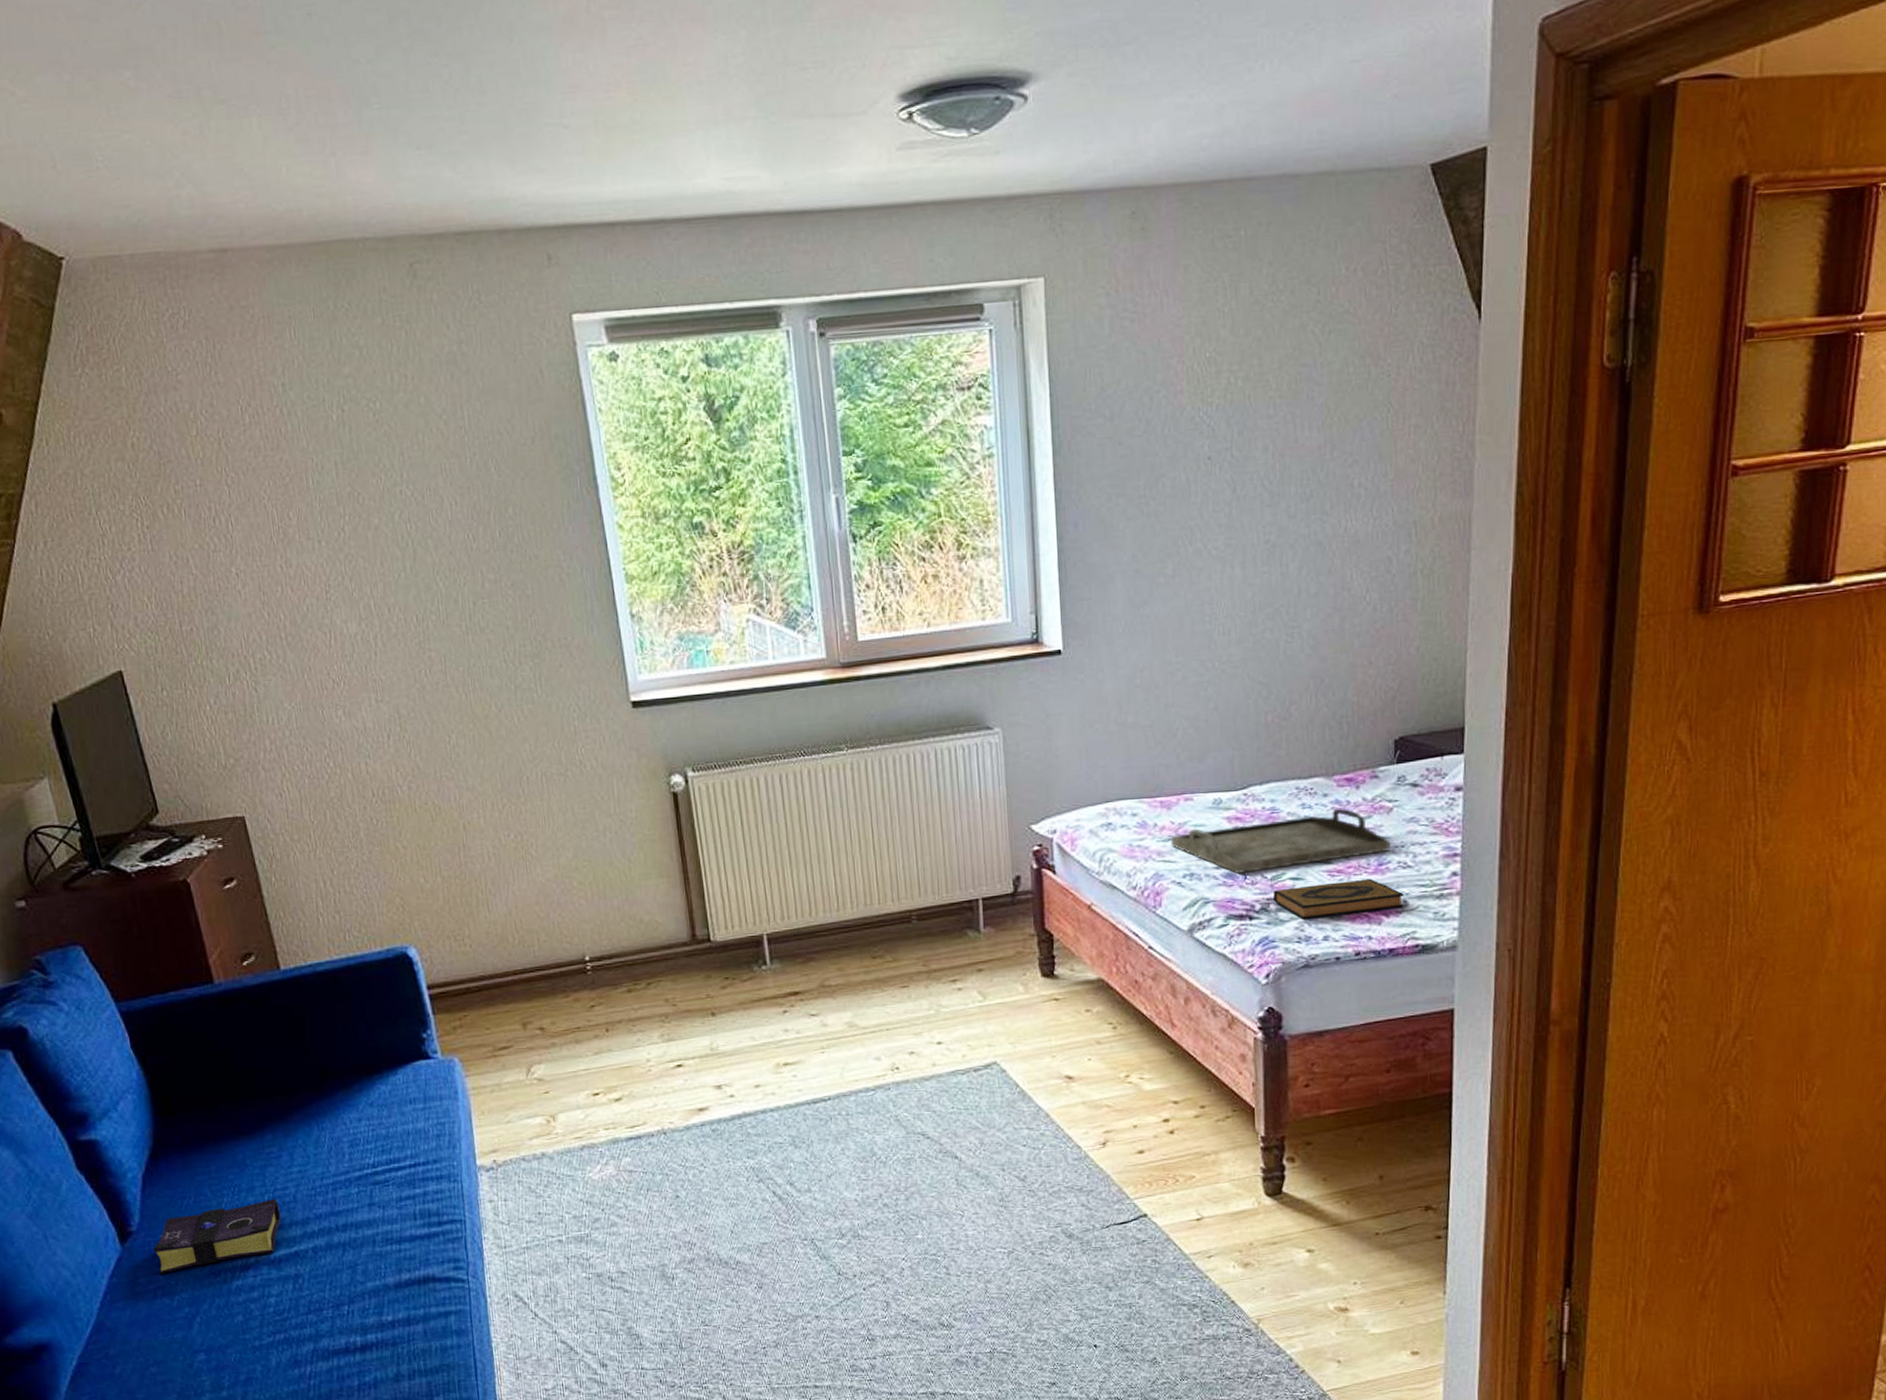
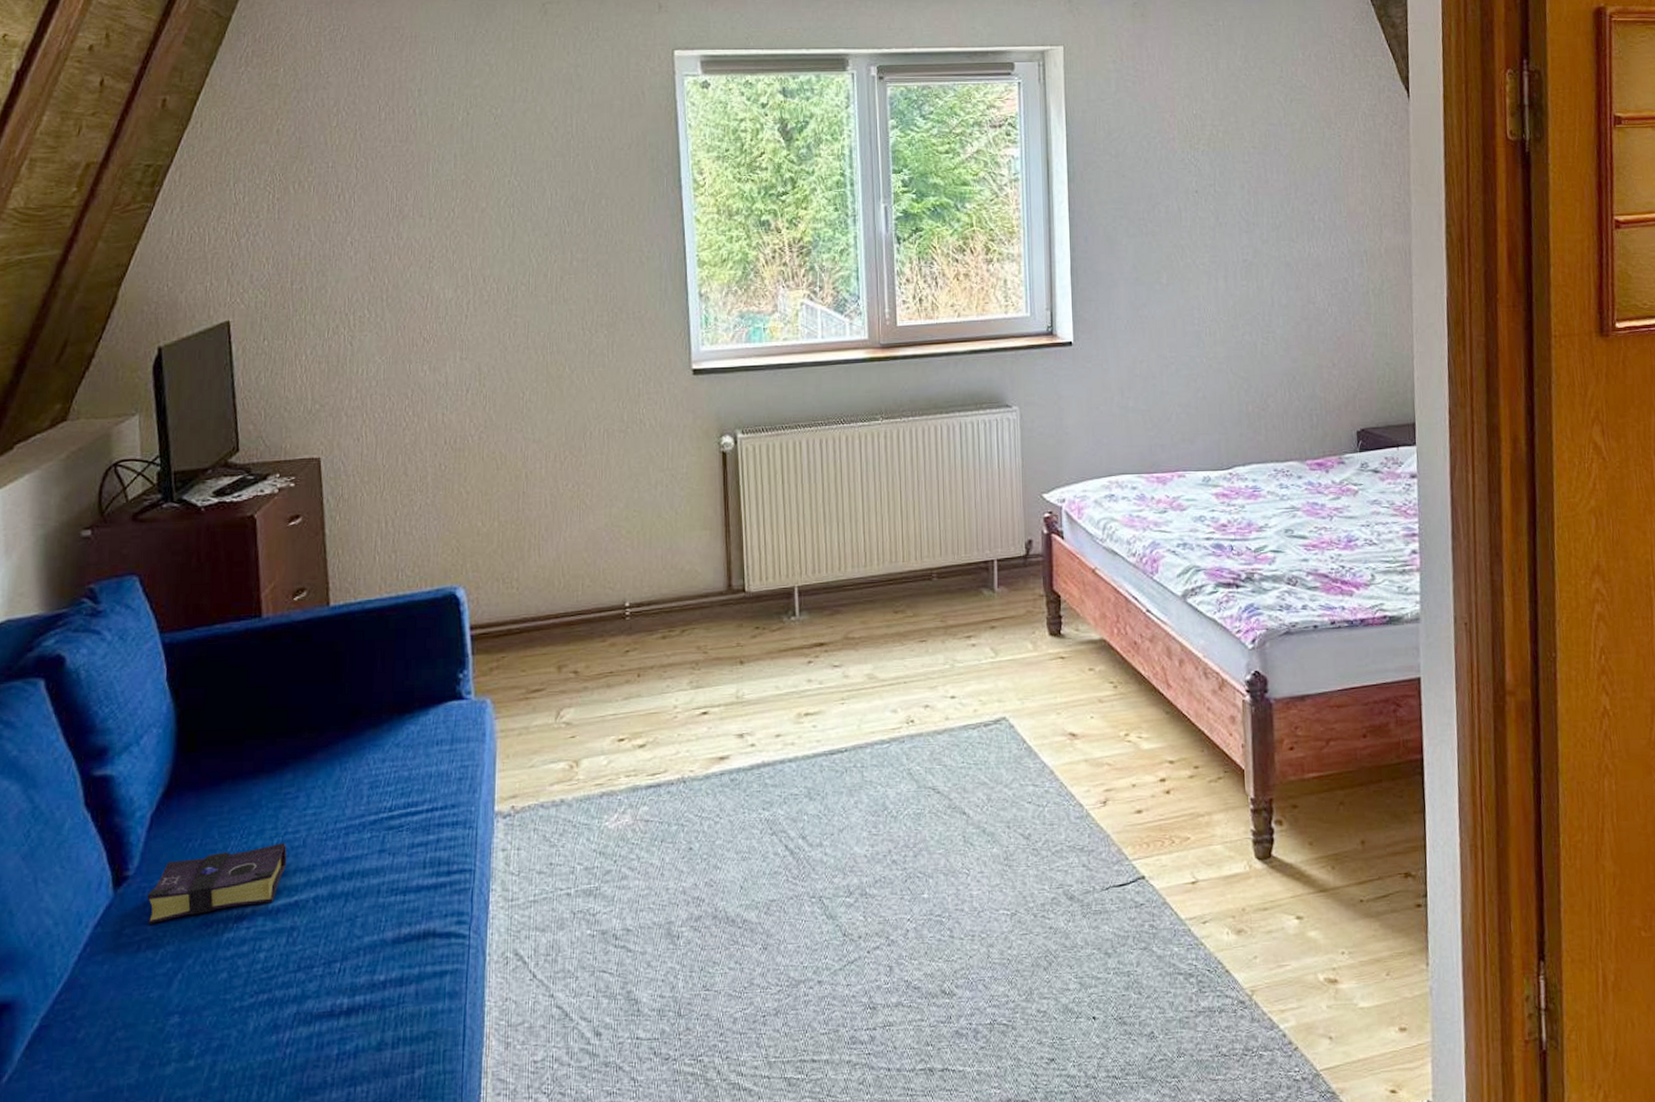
serving tray: present [1170,808,1391,874] -> none [1165,489,1358,545]
hardback book: present [1273,878,1404,919] -> none [1257,553,1372,589]

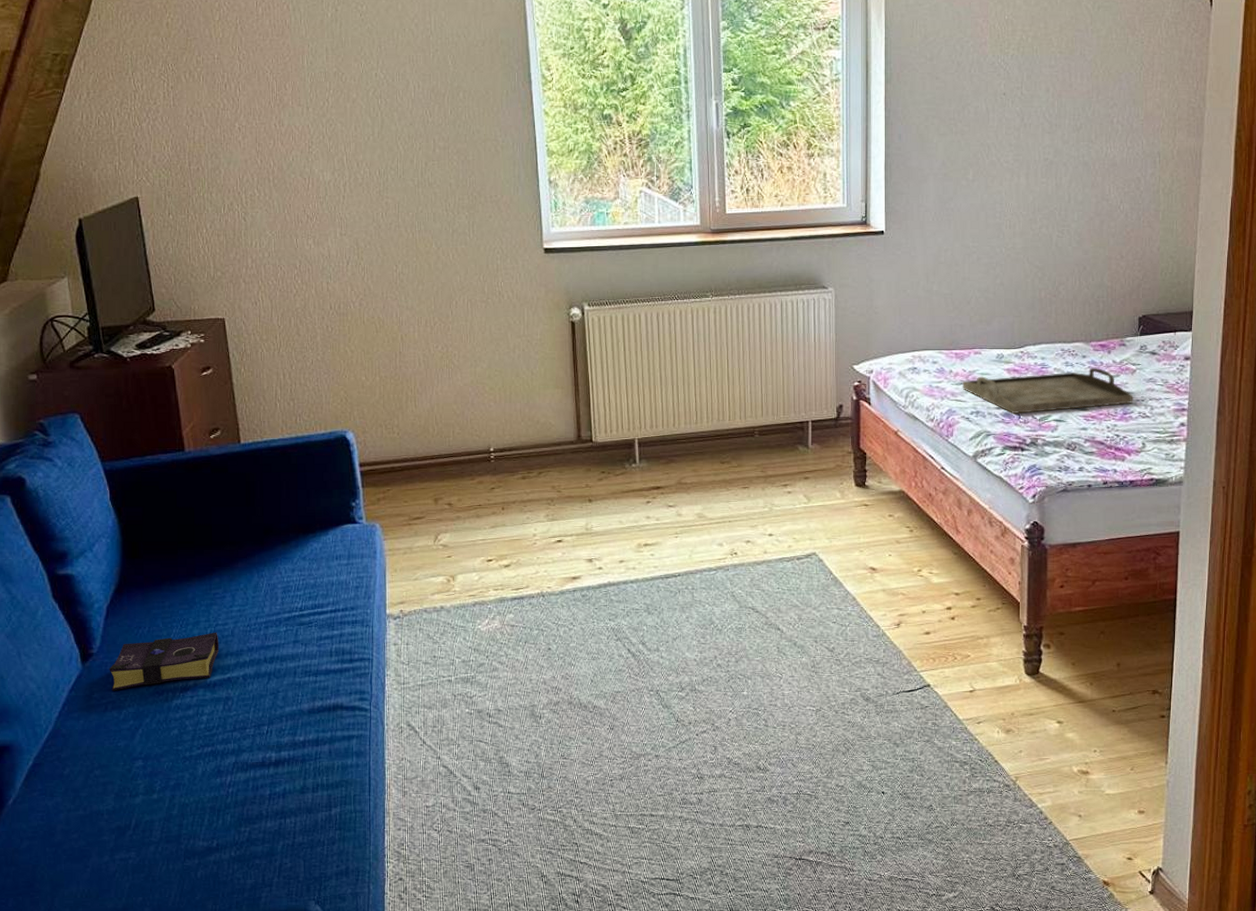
serving tray: none [1165,489,1358,545] -> present [962,367,1133,414]

